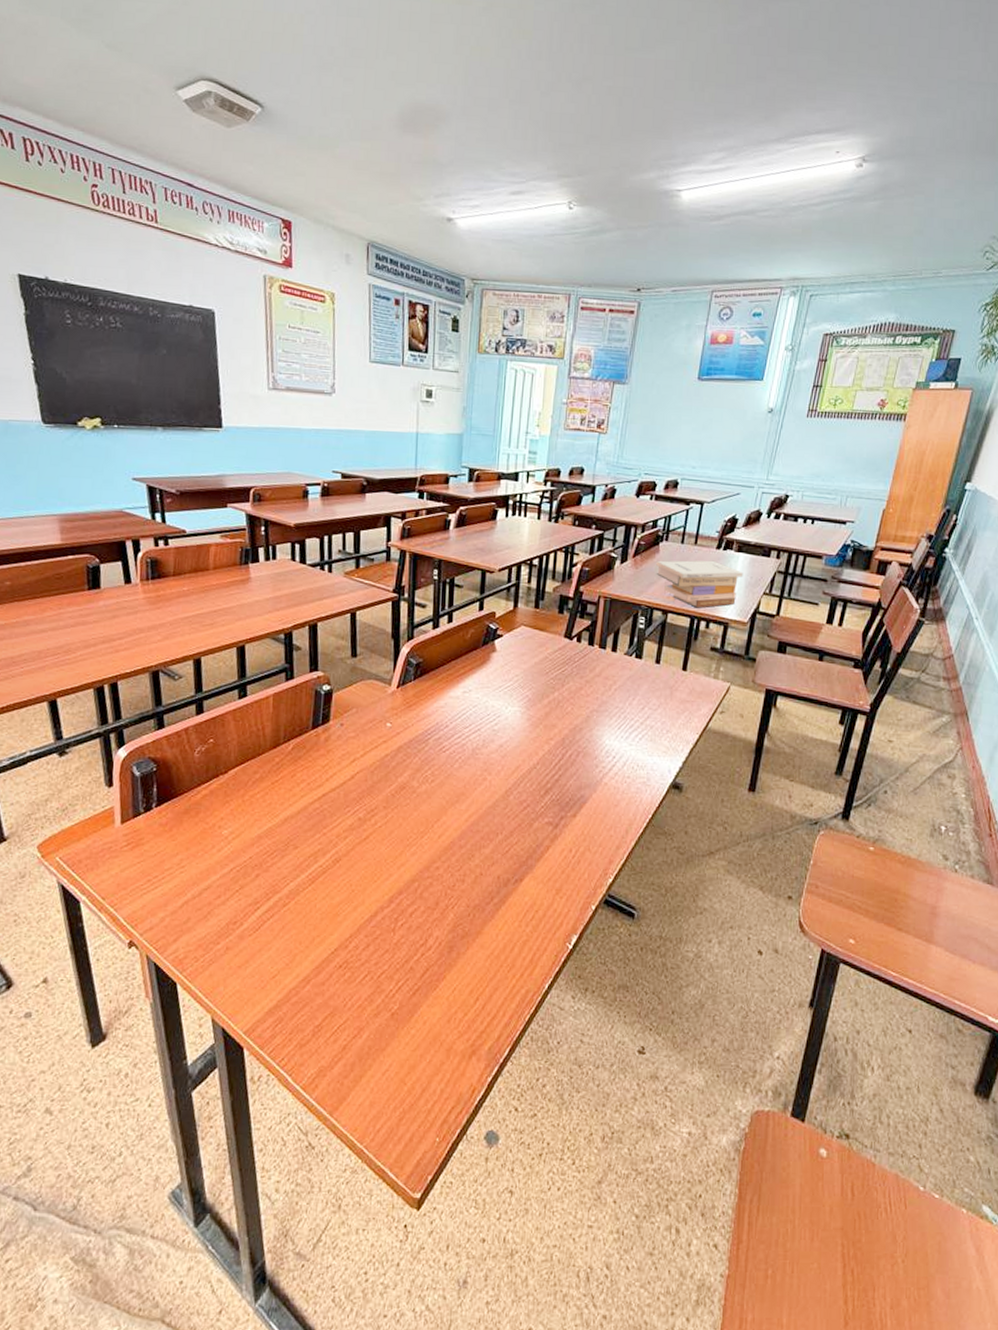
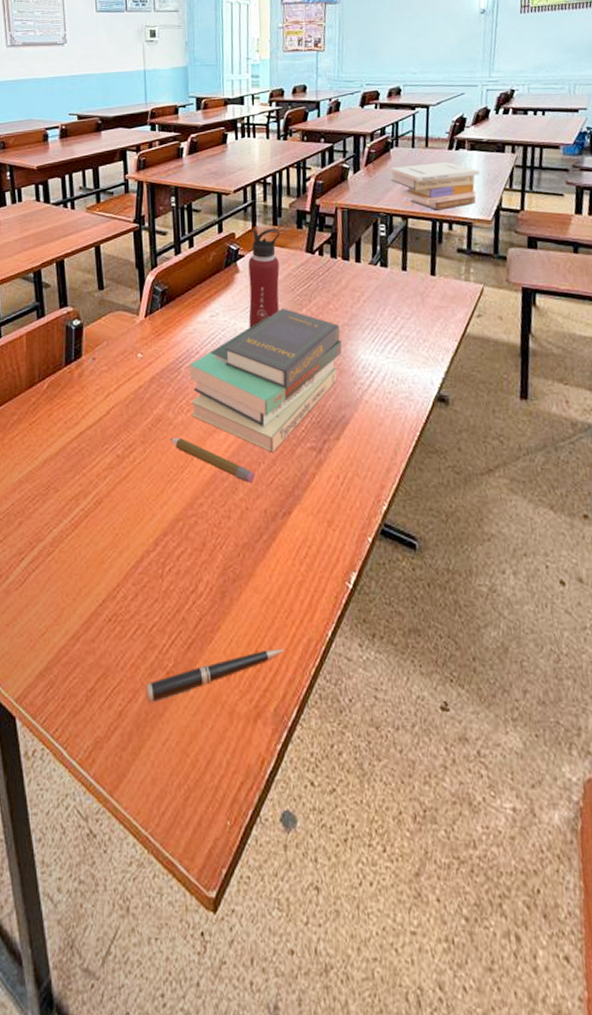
pen: none [370,997,504,1039] -> present [145,648,285,703]
pencil: none [412,806,492,851] -> present [169,438,255,483]
books: none [436,689,589,825] -> present [190,308,342,453]
water bottle: none [500,610,541,707] -> present [248,228,280,328]

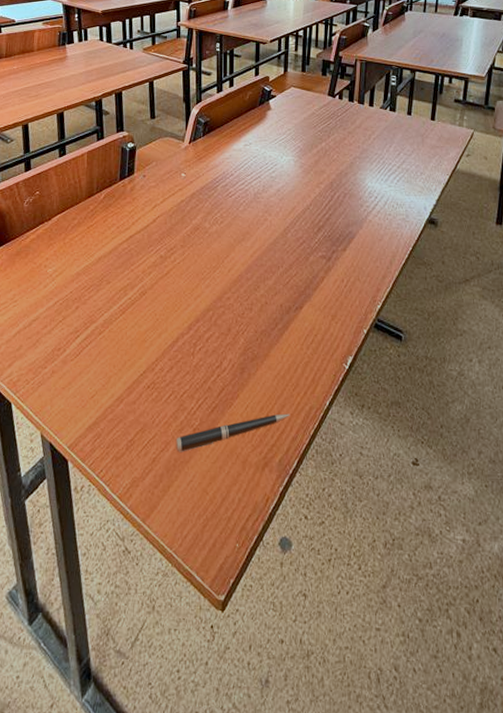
pencil: present [169,438,255,483] -> none [205,244,275,283]
books: present [190,308,342,453] -> none [225,141,353,259]
water bottle: present [248,228,280,328] -> none [276,74,307,157]
books: present [389,161,480,211] -> none [403,25,479,66]

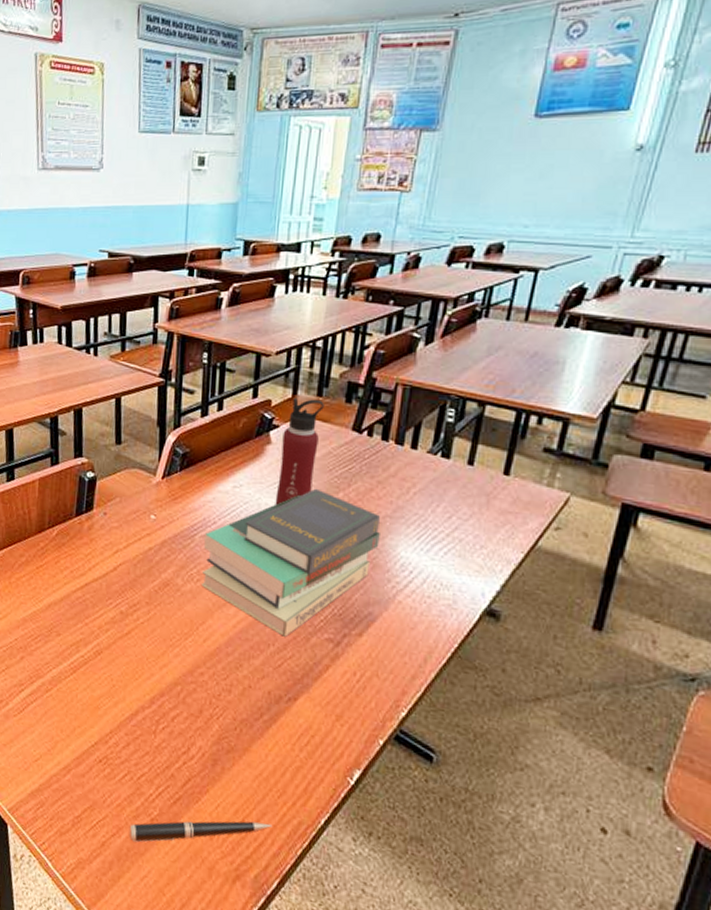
books: none [225,141,353,259] -> present [202,488,381,637]
water bottle: none [276,74,307,157] -> present [275,398,324,505]

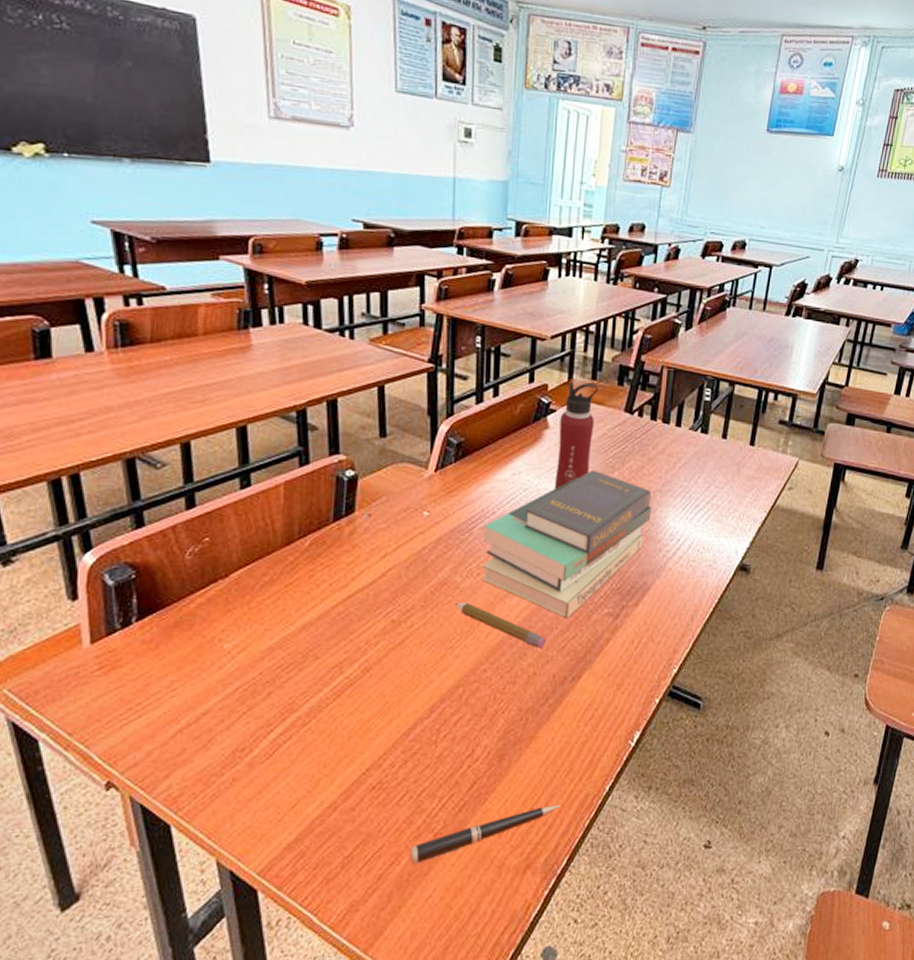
pencil: none [176,604,263,663] -> present [454,603,547,648]

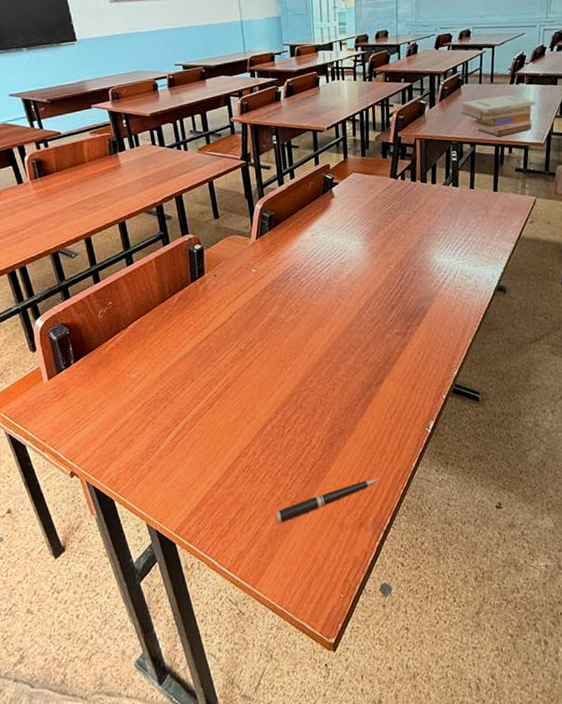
pencil: present [454,603,547,648] -> none [283,333,354,363]
books: present [482,469,652,618] -> none [296,224,421,339]
water bottle: present [554,382,598,489] -> none [342,158,369,243]
books: none [722,327,813,379] -> present [460,94,536,137]

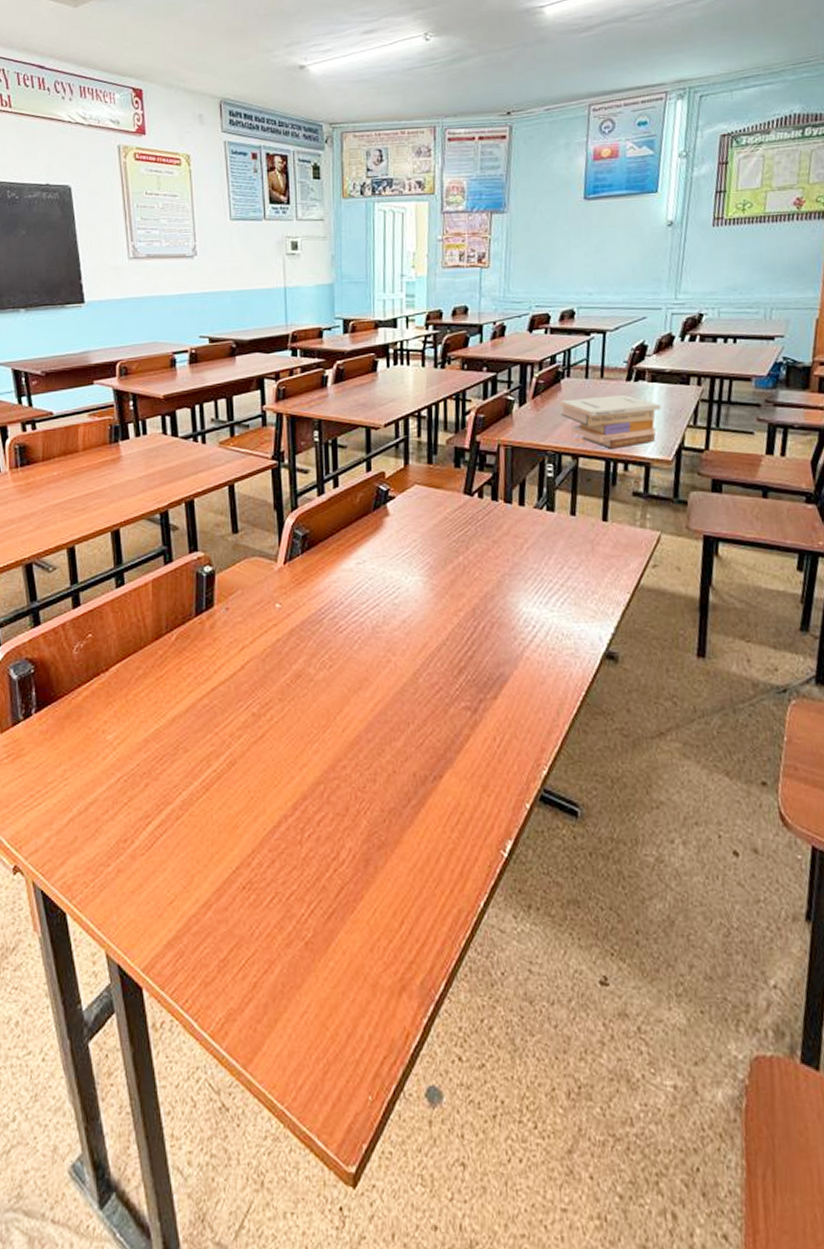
pen: present [275,478,380,524] -> none [282,919,433,974]

